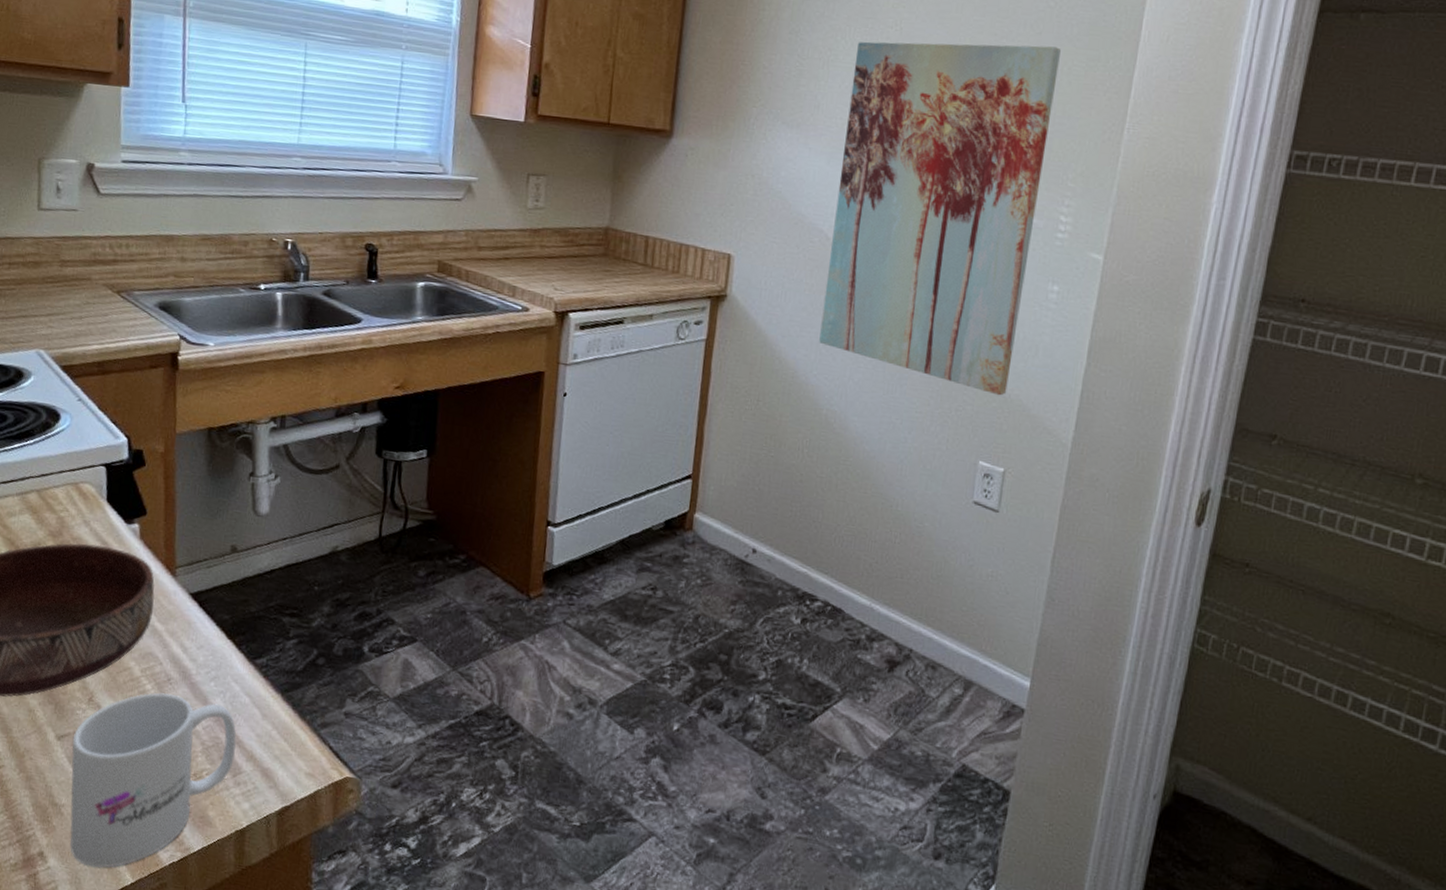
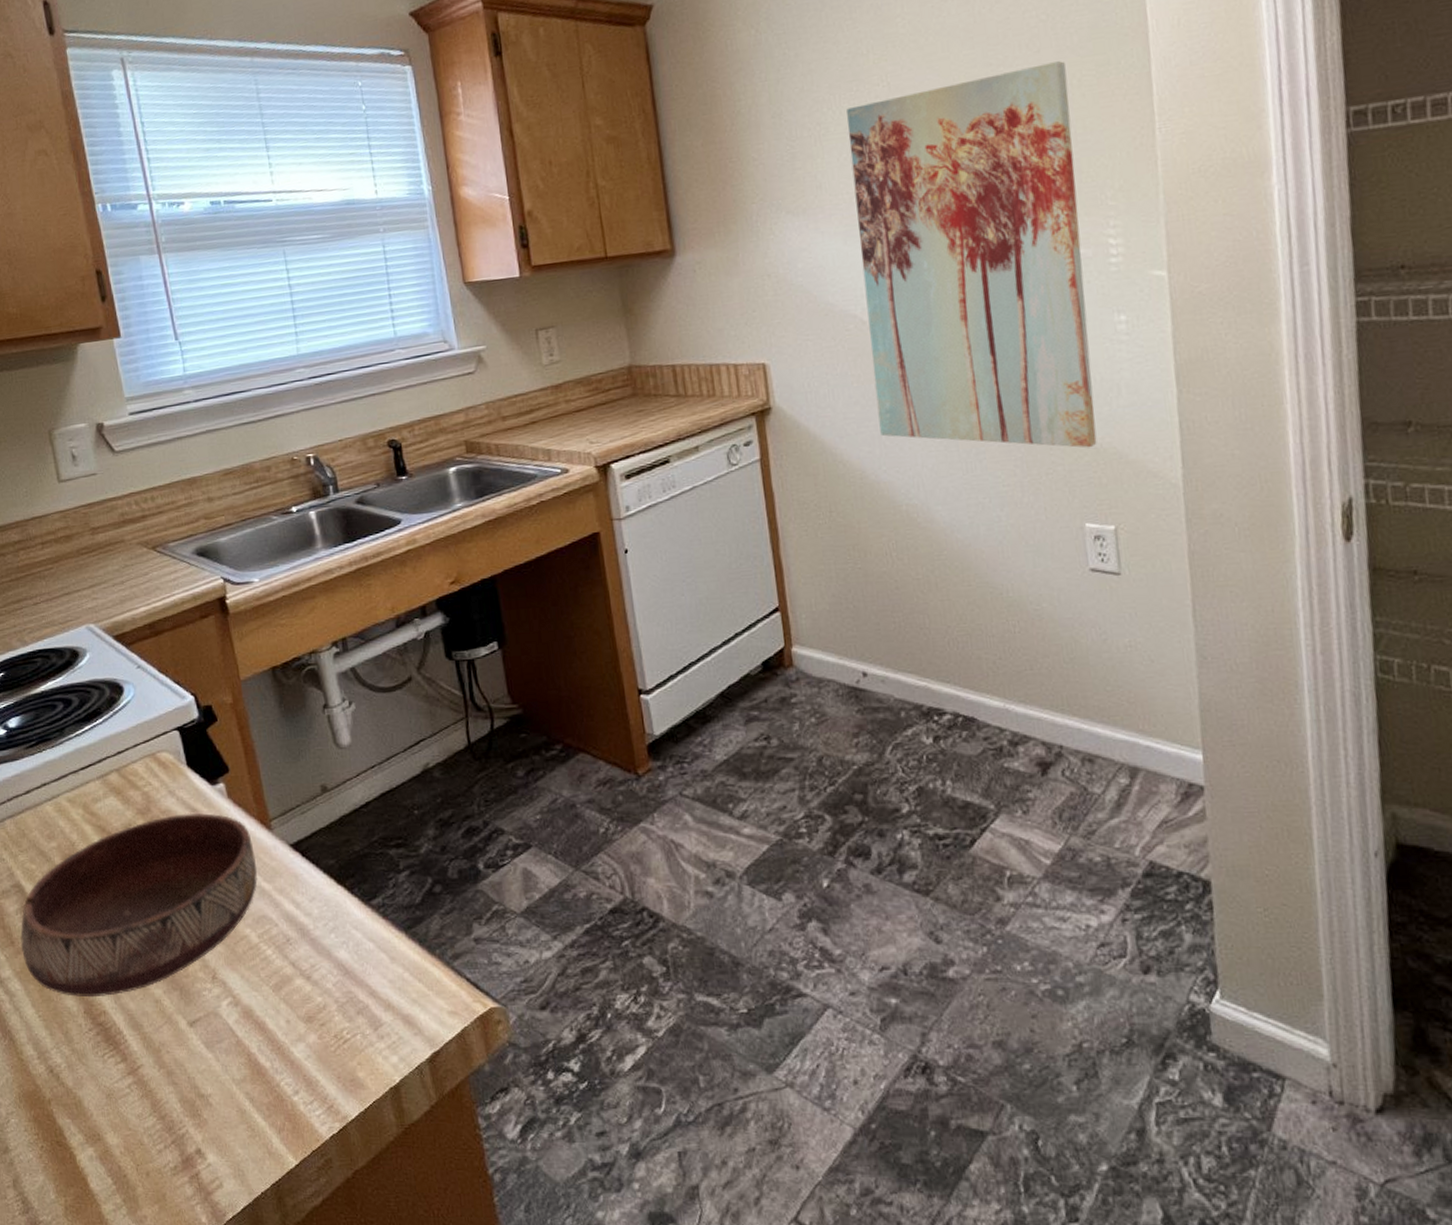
mug: present [70,692,237,868] -> none [204,955,373,1155]

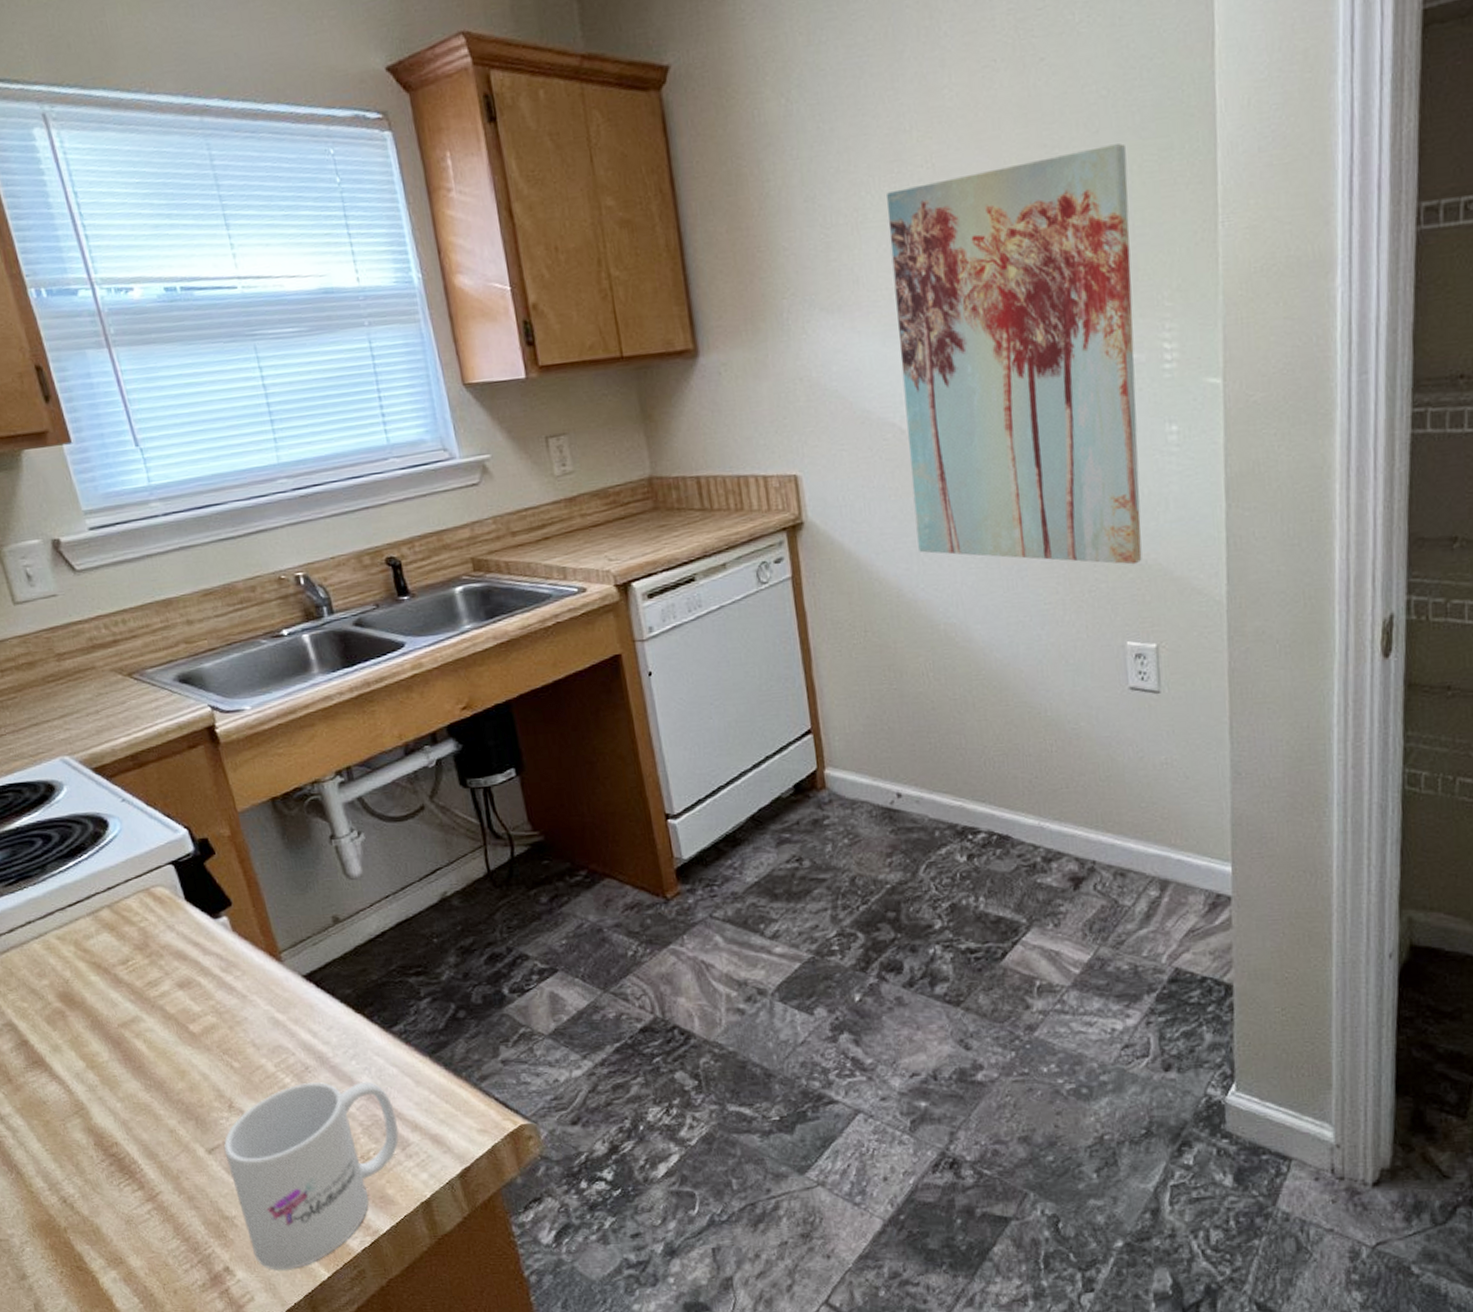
bowl: present [20,813,258,998] -> none [17,947,270,1130]
mug: none [204,955,373,1155] -> present [223,1081,399,1270]

